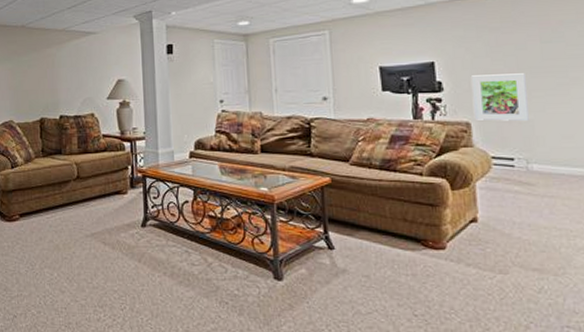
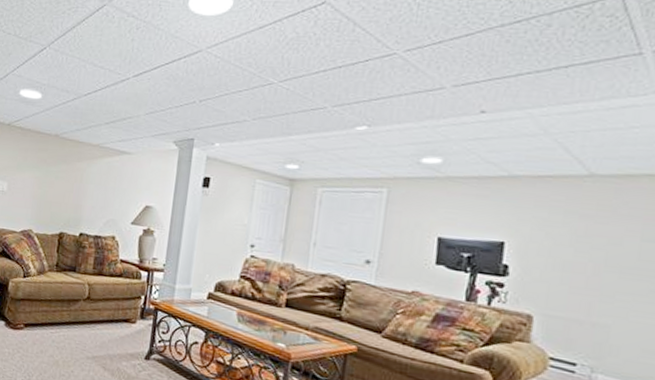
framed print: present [472,73,529,122] -> none [538,264,613,327]

